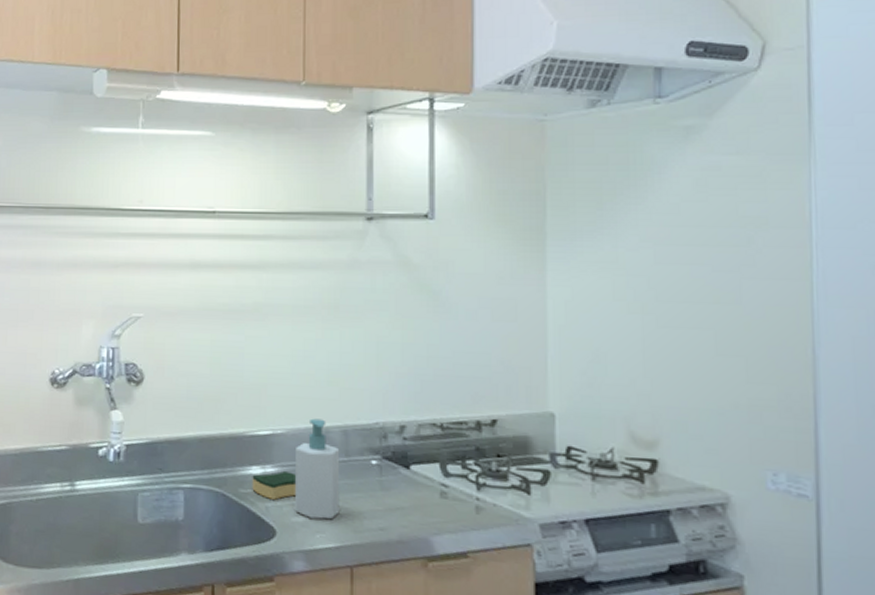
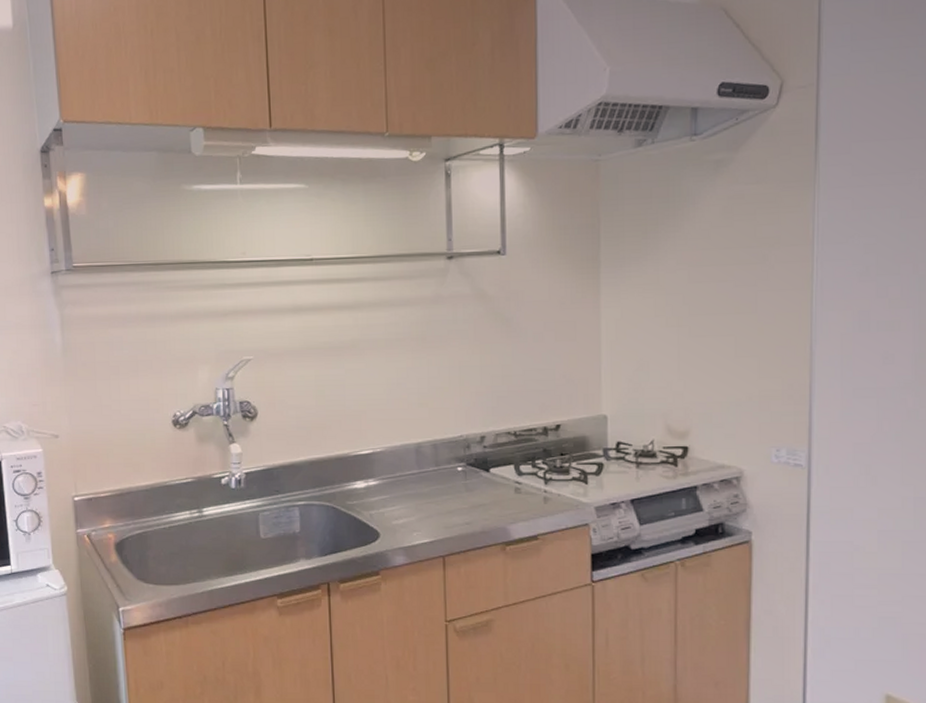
sponge: present [252,471,297,500] -> none [357,483,396,508]
soap bottle: present [294,418,340,520] -> none [392,436,432,520]

